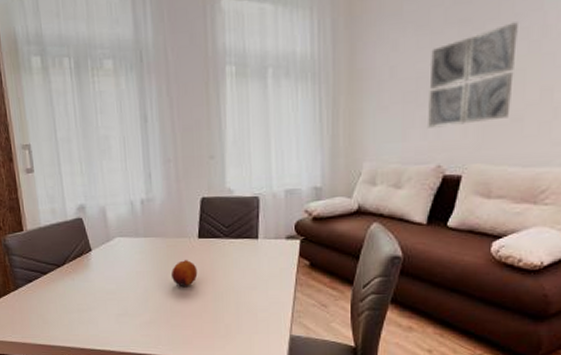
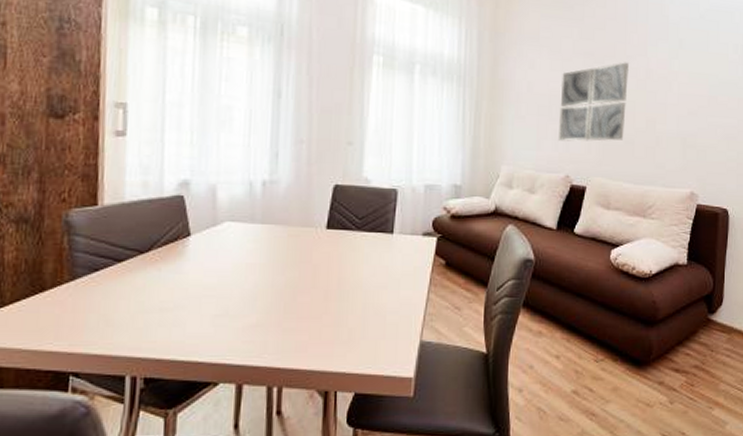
fruit: present [172,260,198,286] -> none [290,253,322,283]

